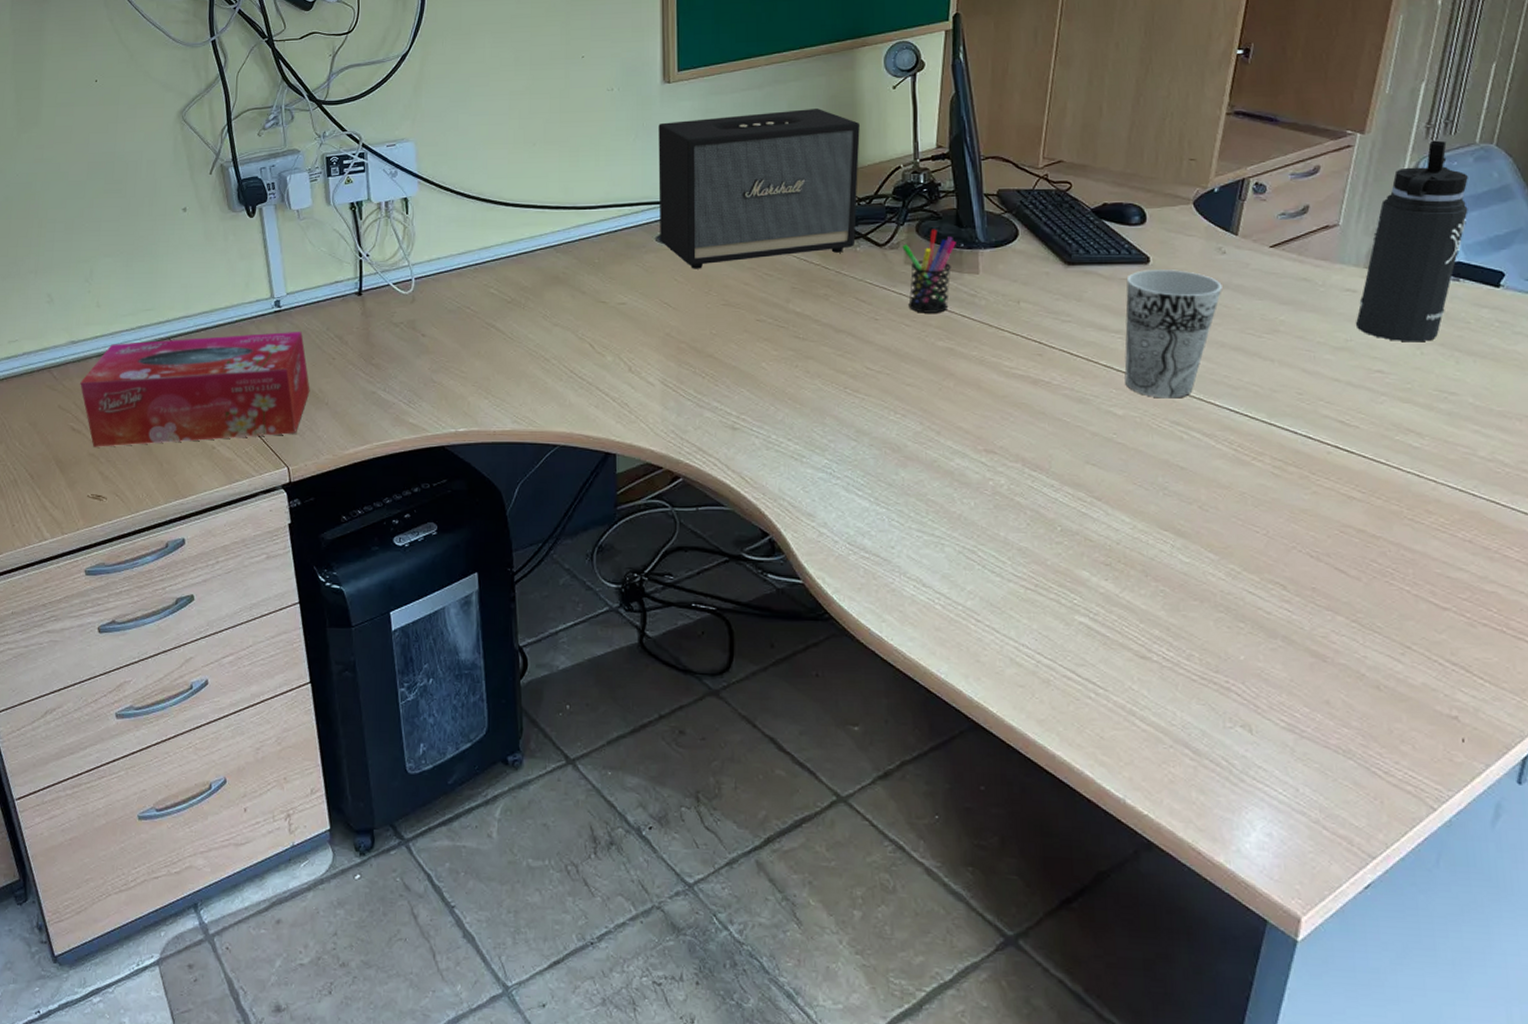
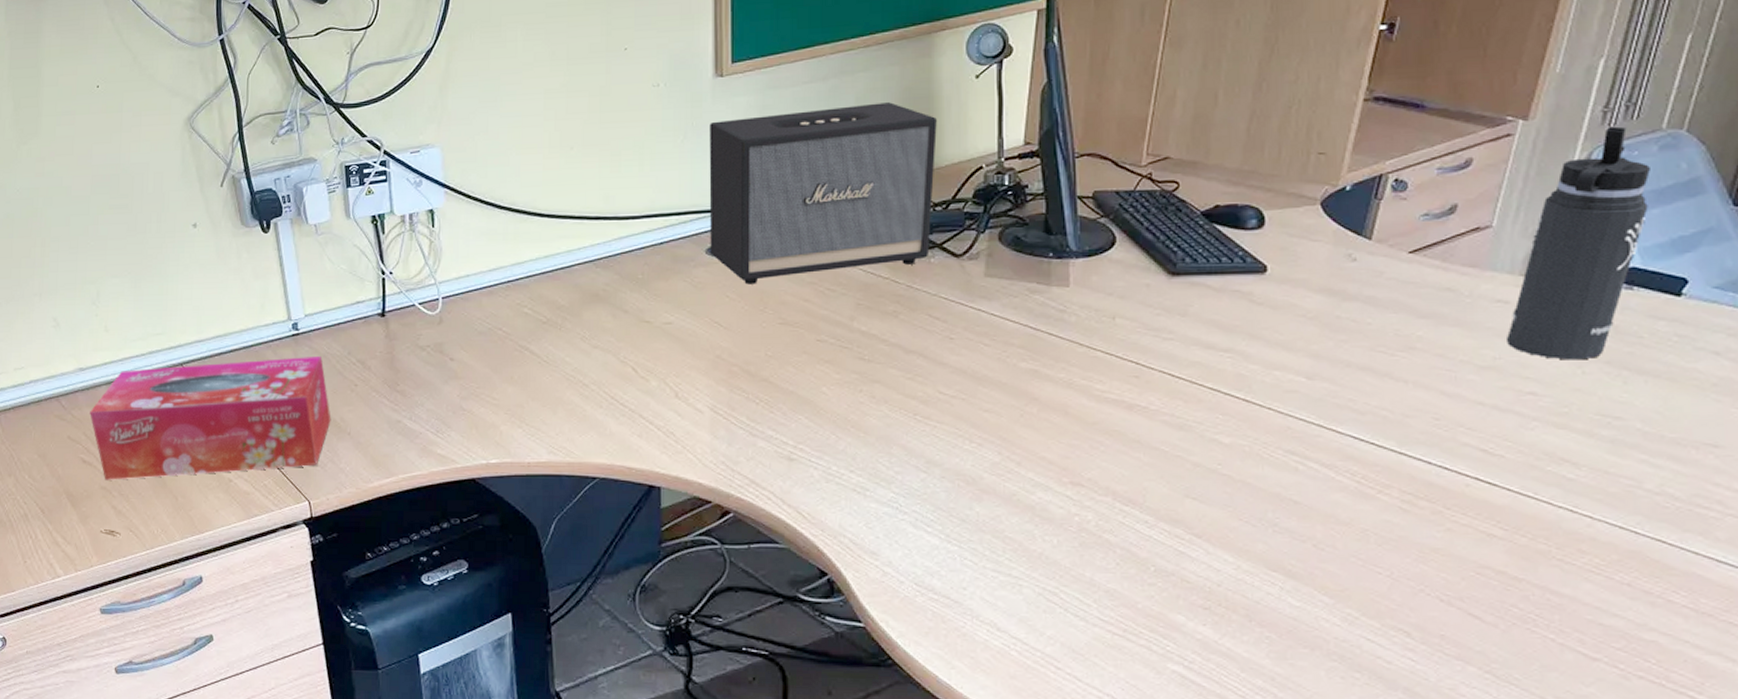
pen holder: present [902,229,956,313] -> none [982,236,1044,331]
cup: present [1124,270,1222,399] -> none [1233,280,1351,425]

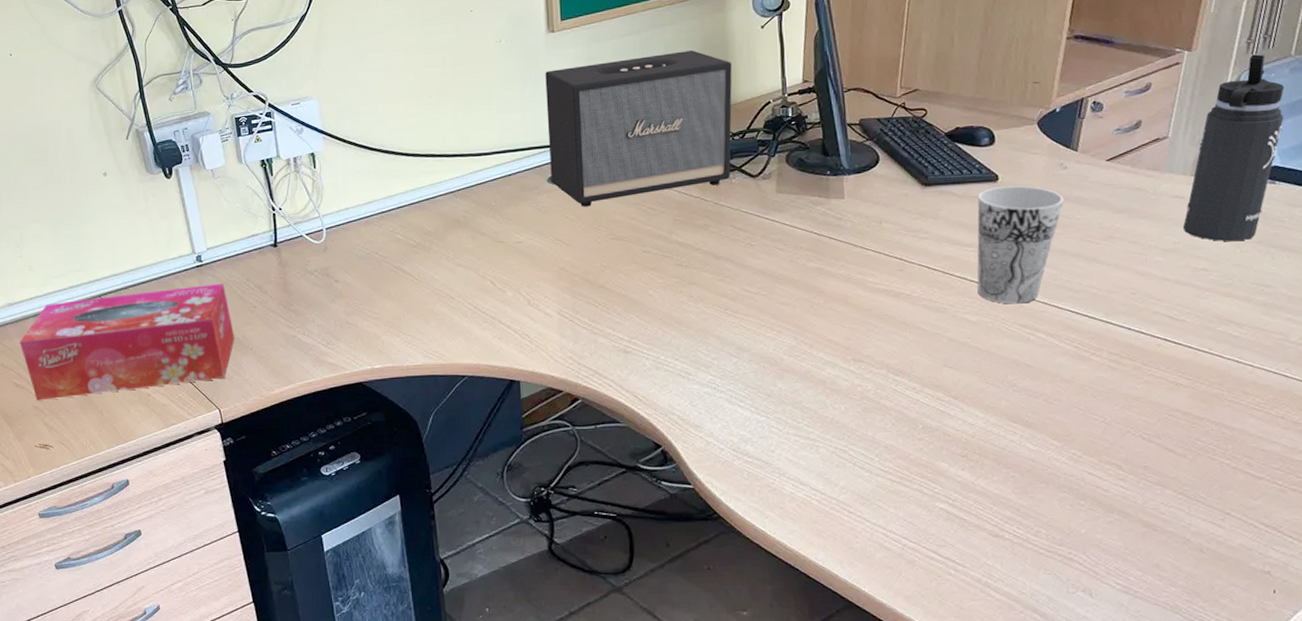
cup: none [1233,280,1351,425] -> present [977,185,1064,304]

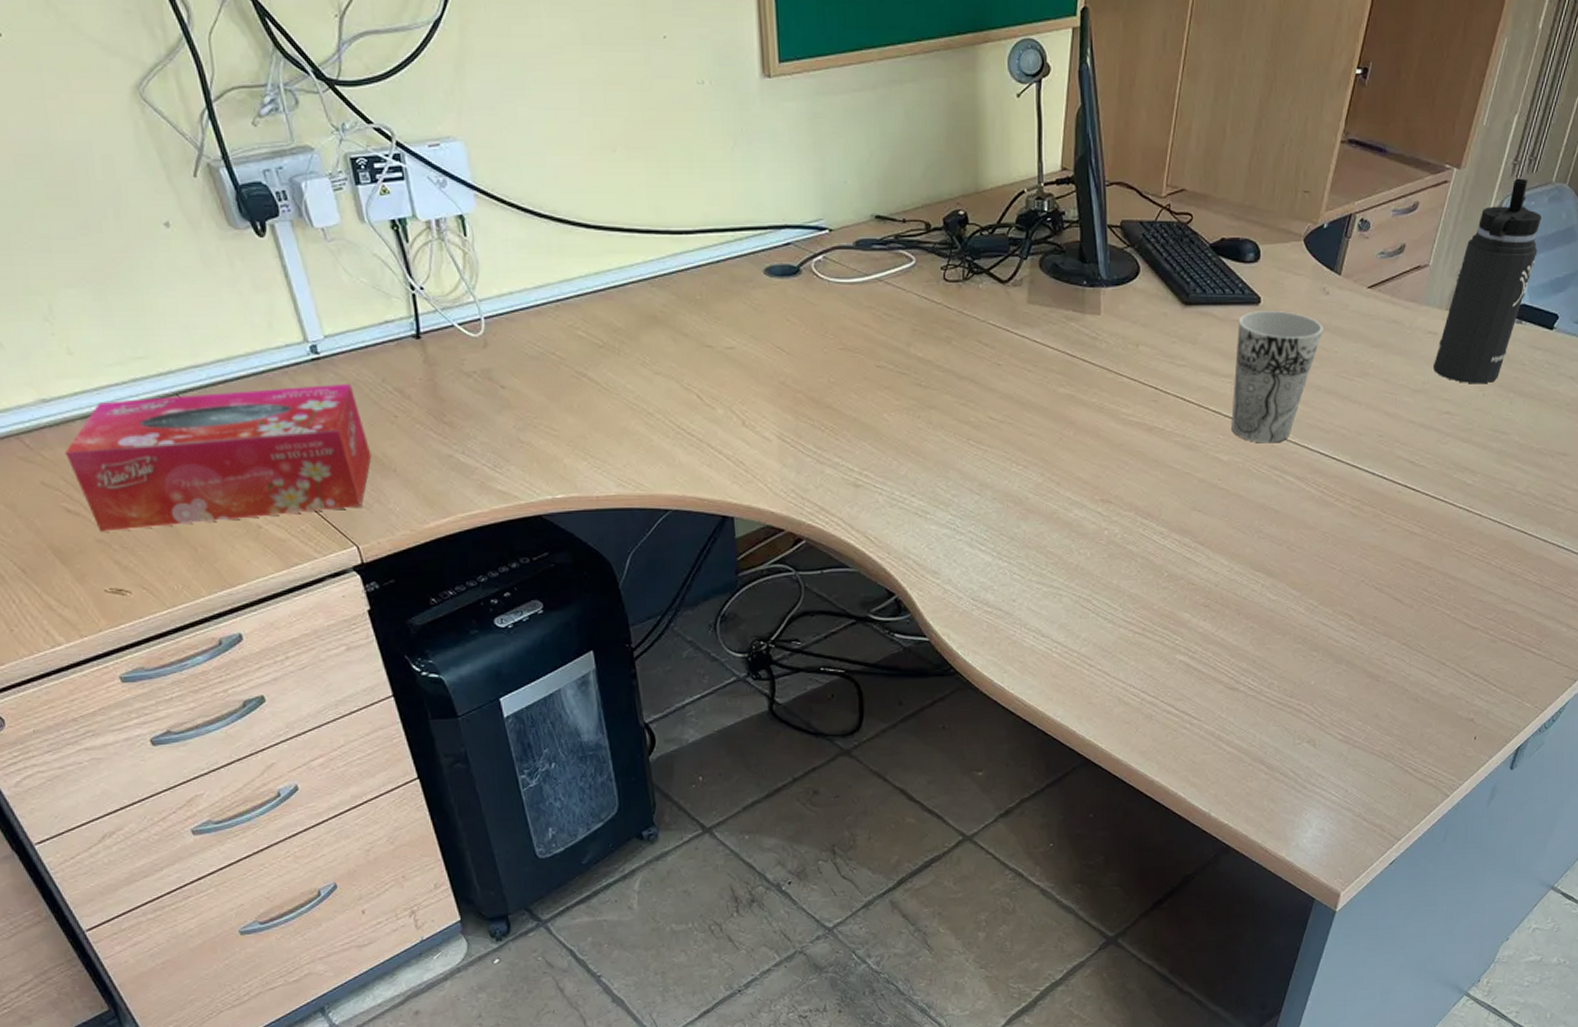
speaker: present [545,50,732,207] -> none [760,118,982,308]

